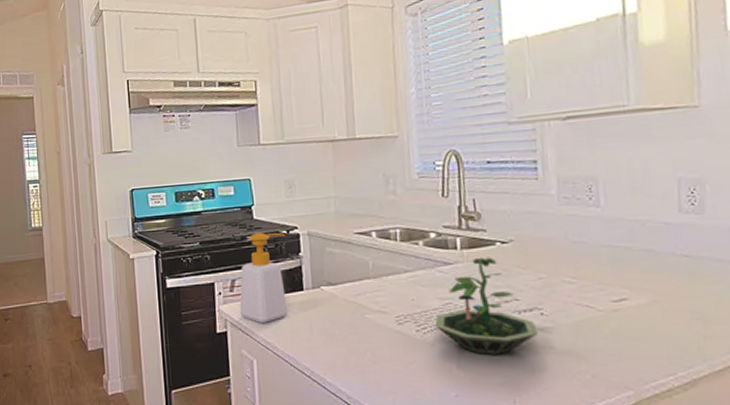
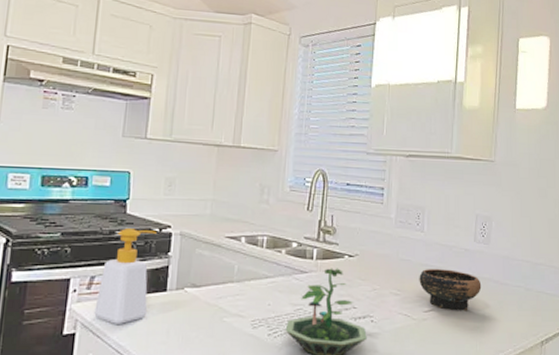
bowl: none [600,249,698,300] -> present [419,269,482,311]

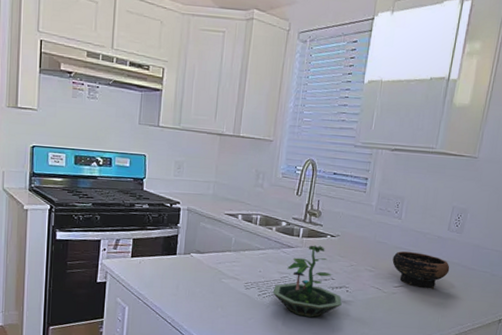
soap bottle: present [94,228,157,324] -> none [120,202,168,278]

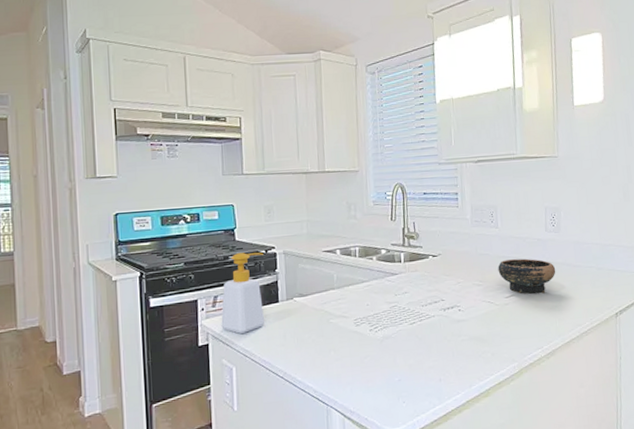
soap bottle: none [120,202,168,278] -> present [221,252,264,334]
terrarium: present [272,245,342,318] -> none [384,267,457,345]

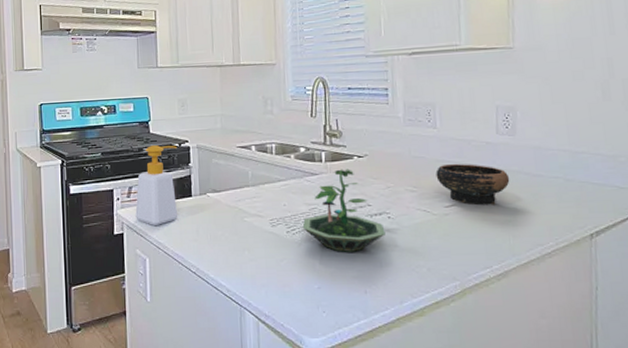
terrarium: none [384,267,457,345] -> present [302,169,386,253]

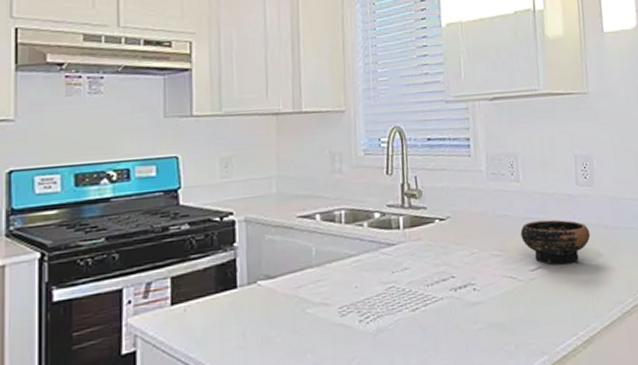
soap bottle: present [135,145,177,225] -> none [155,220,217,335]
terrarium: present [302,169,386,253] -> none [377,235,471,339]

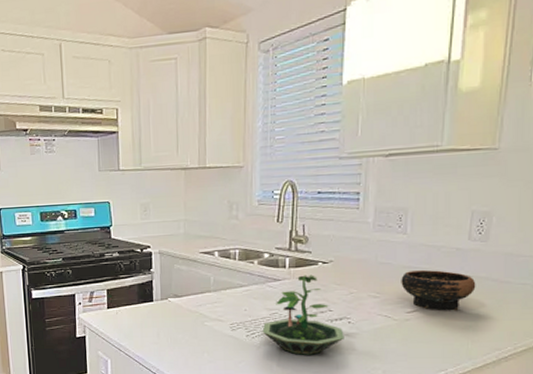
terrarium: none [377,235,471,339] -> present [262,275,344,356]

